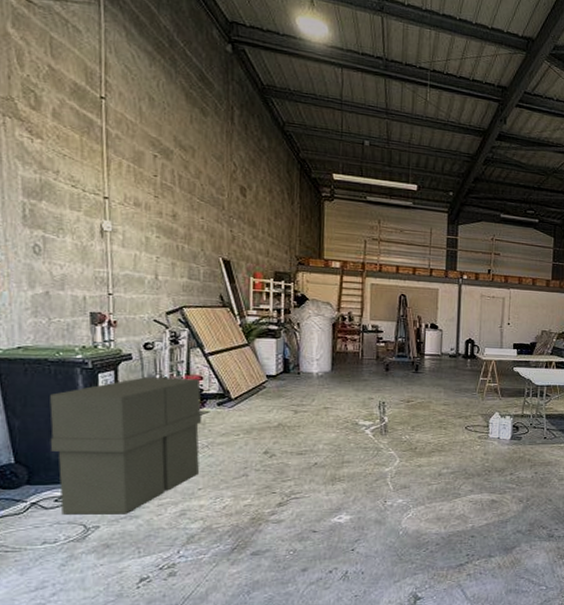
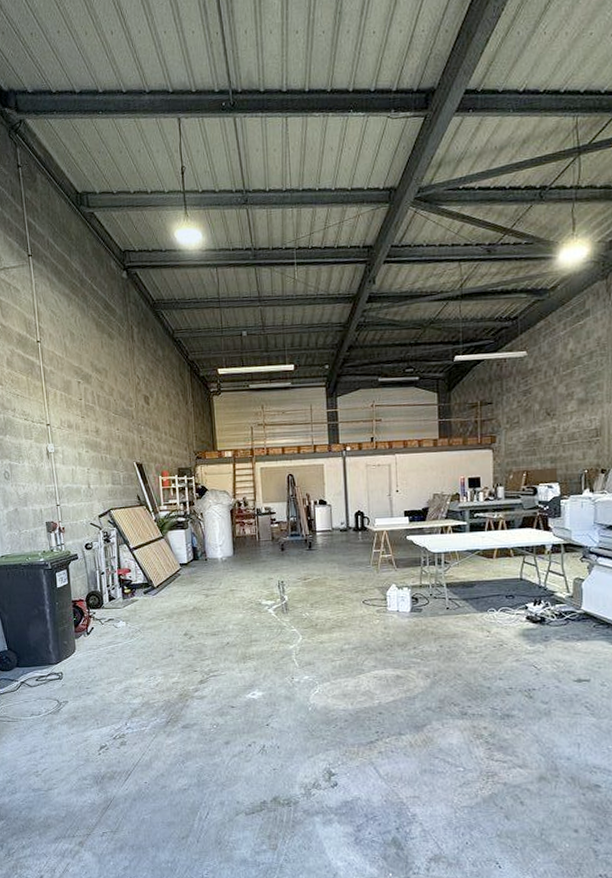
cardboard boxes: present [50,377,203,515] -> none [26,572,135,692]

